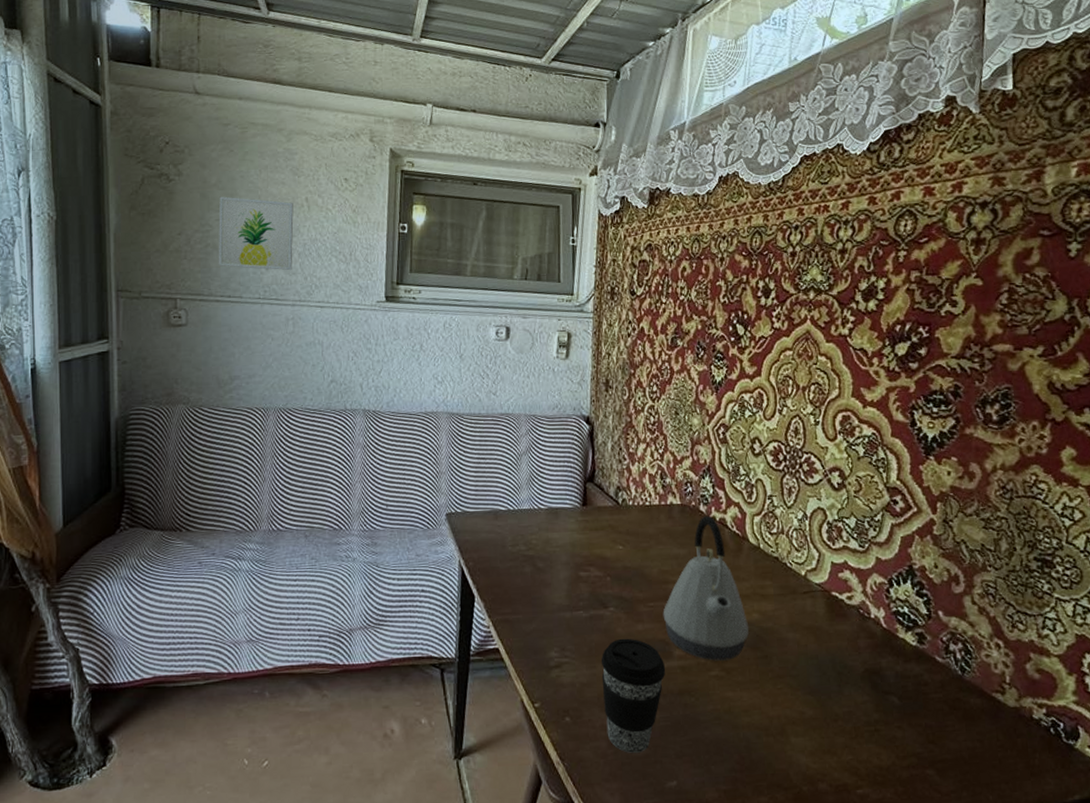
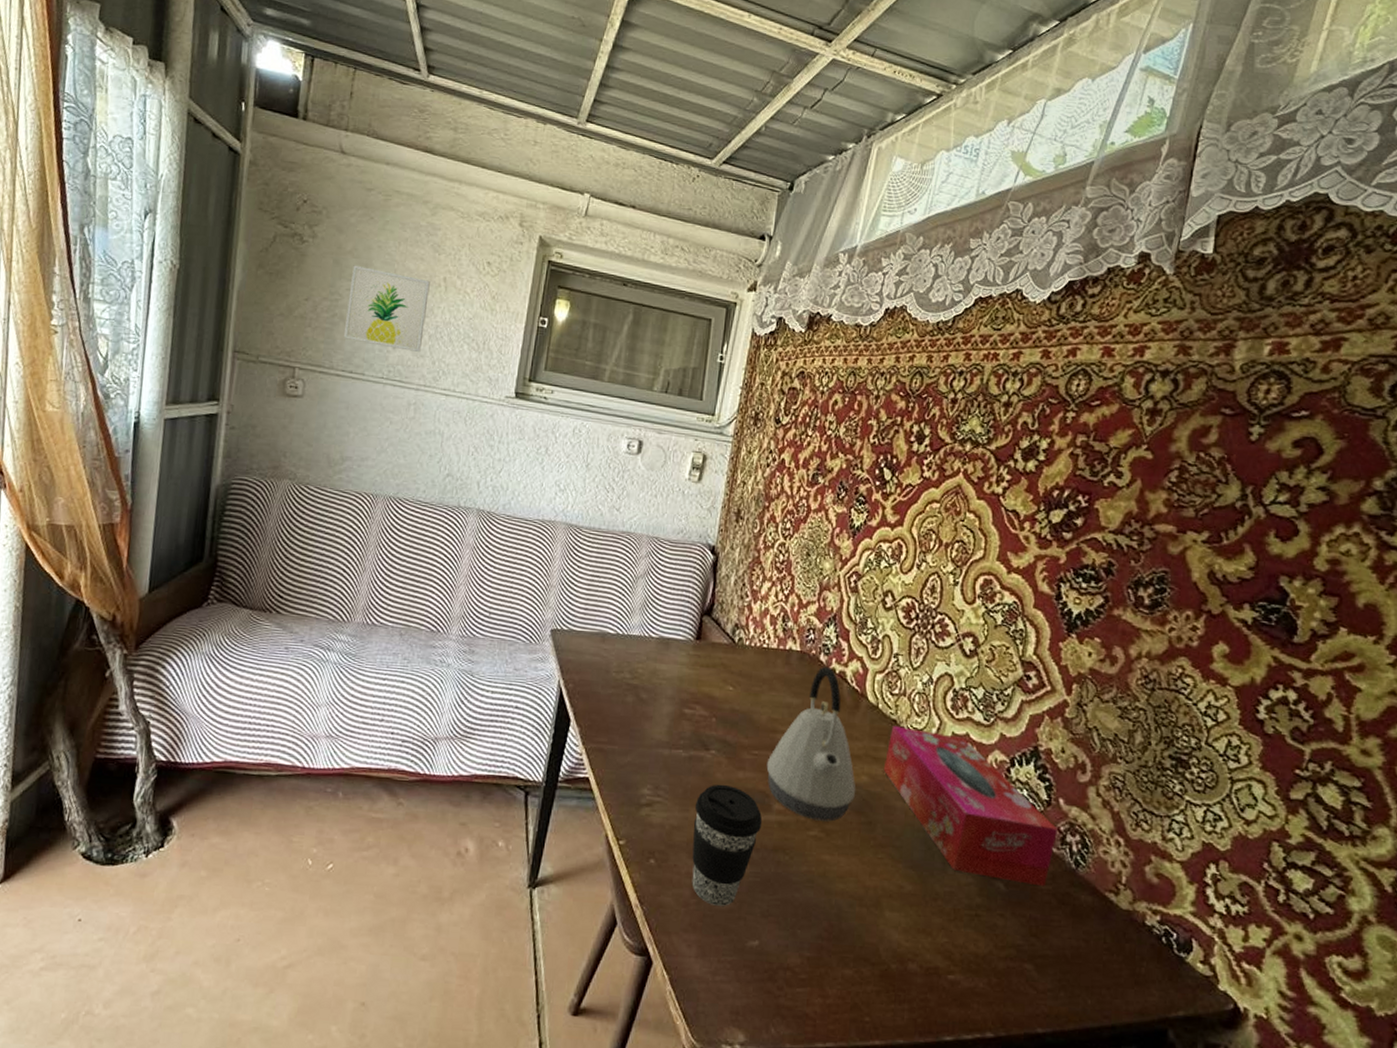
tissue box: none [771,562,941,696] -> present [883,726,1059,887]

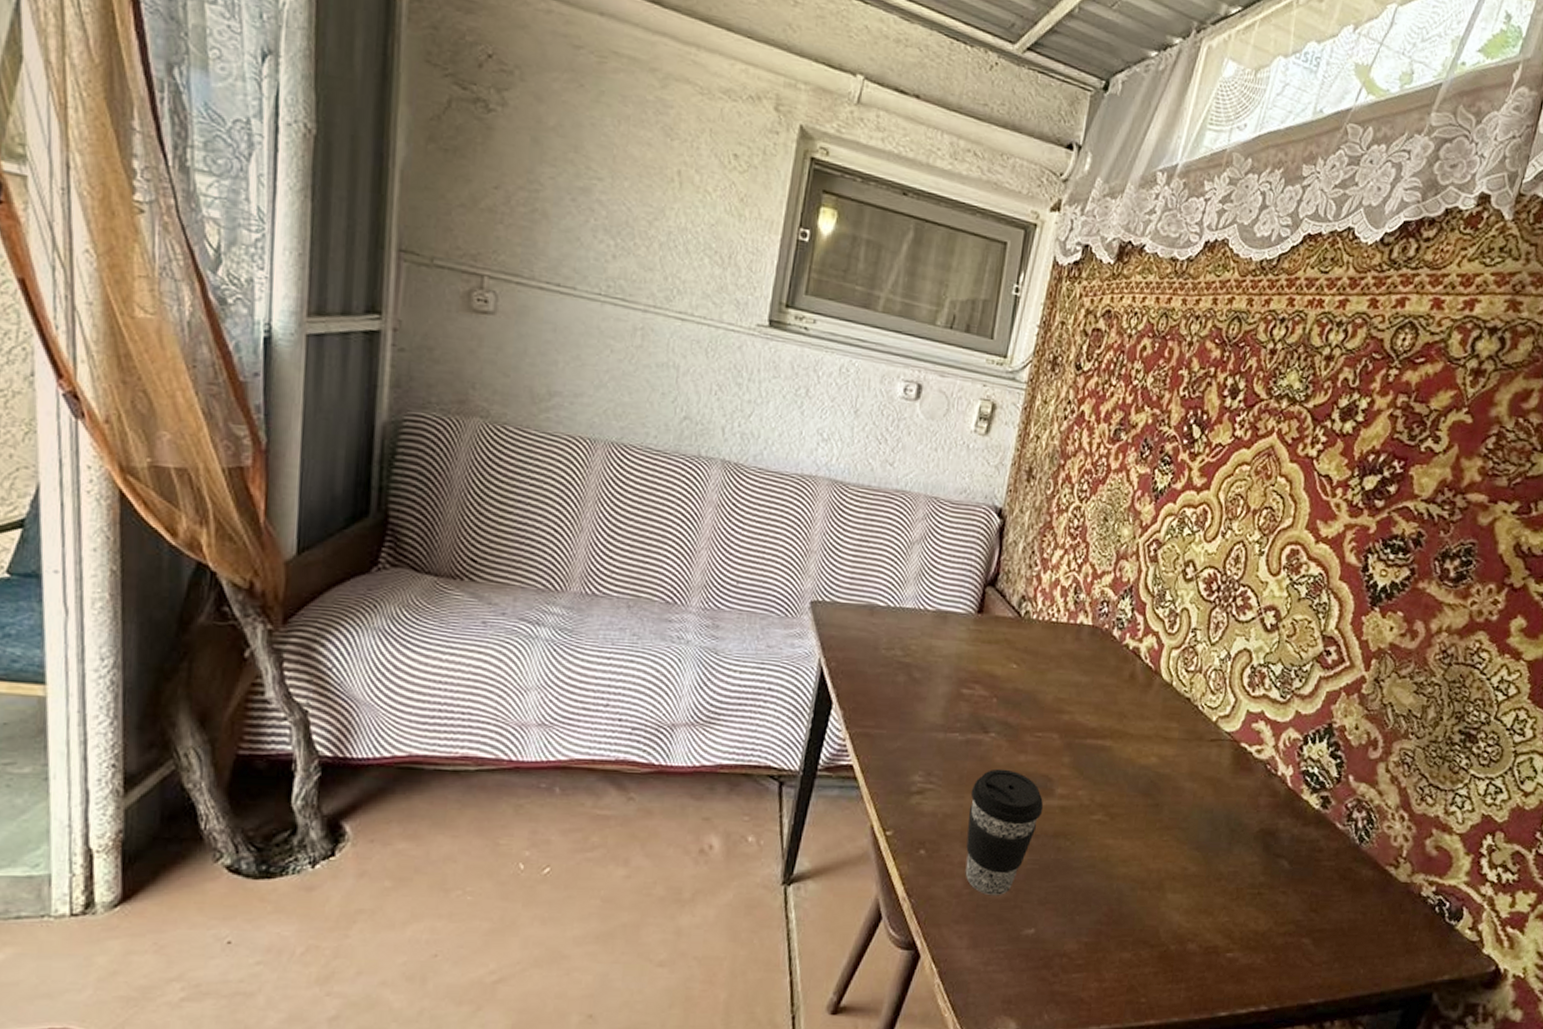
wall art: present [343,265,430,353] -> none [547,146,660,265]
kettle: present [766,666,856,822] -> none [1050,641,1145,805]
tissue box: present [883,726,1059,887] -> none [1173,704,1346,863]

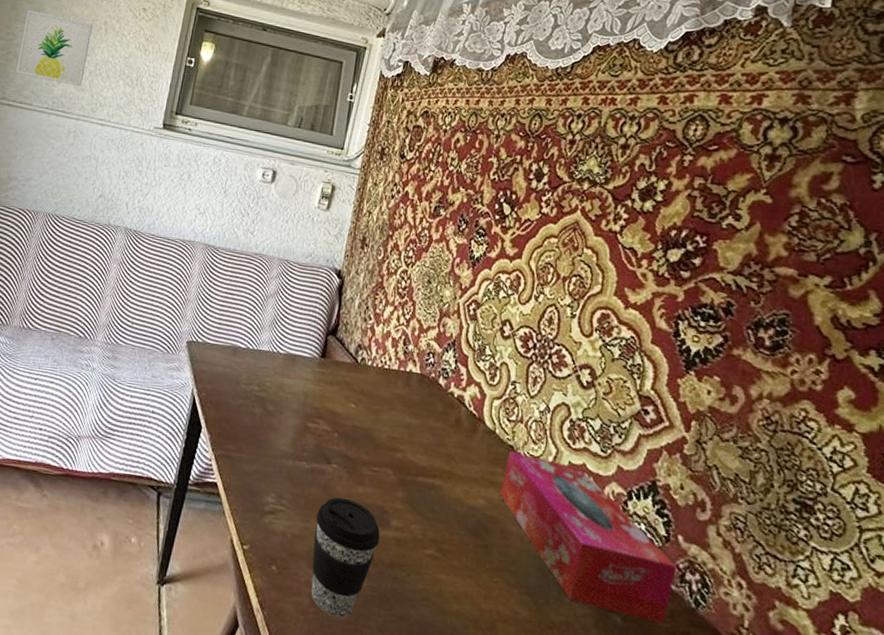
wall art: none [547,146,660,265] -> present [15,9,93,87]
tissue box: none [1173,704,1346,863] -> present [499,451,678,624]

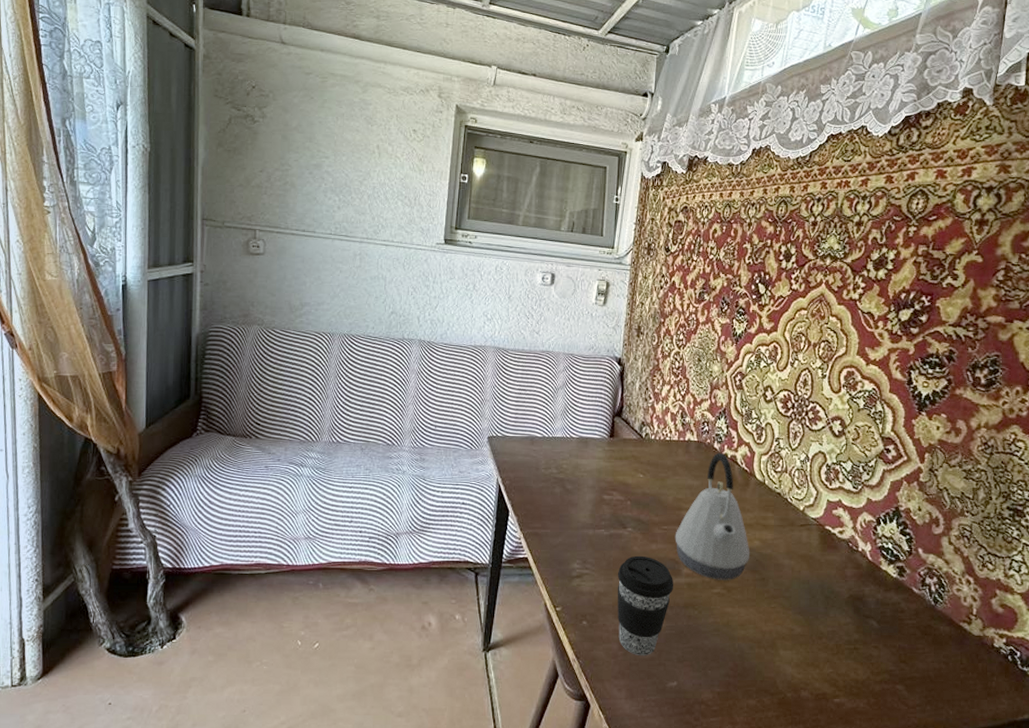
wall art: present [15,9,93,87] -> none [295,139,366,211]
kettle: none [385,389,473,542] -> present [675,452,750,580]
tissue box: present [499,451,678,624] -> none [772,498,919,622]

